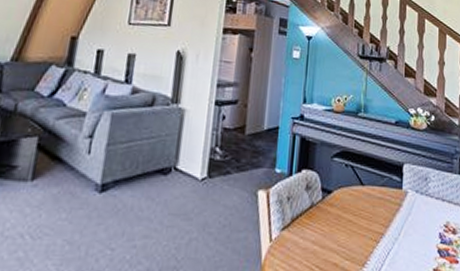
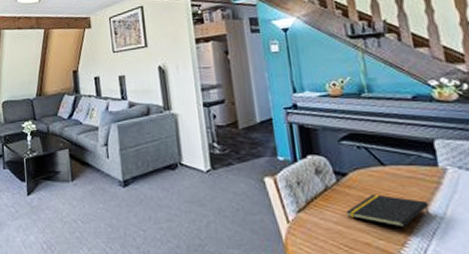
notepad: none [324,214,389,248] -> present [346,195,431,228]

